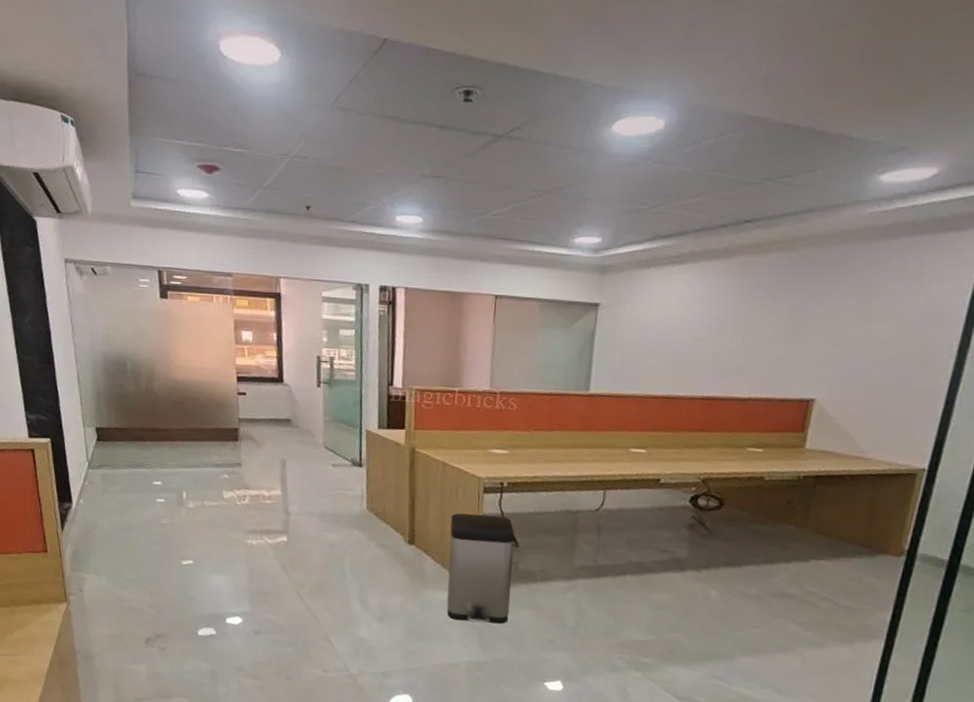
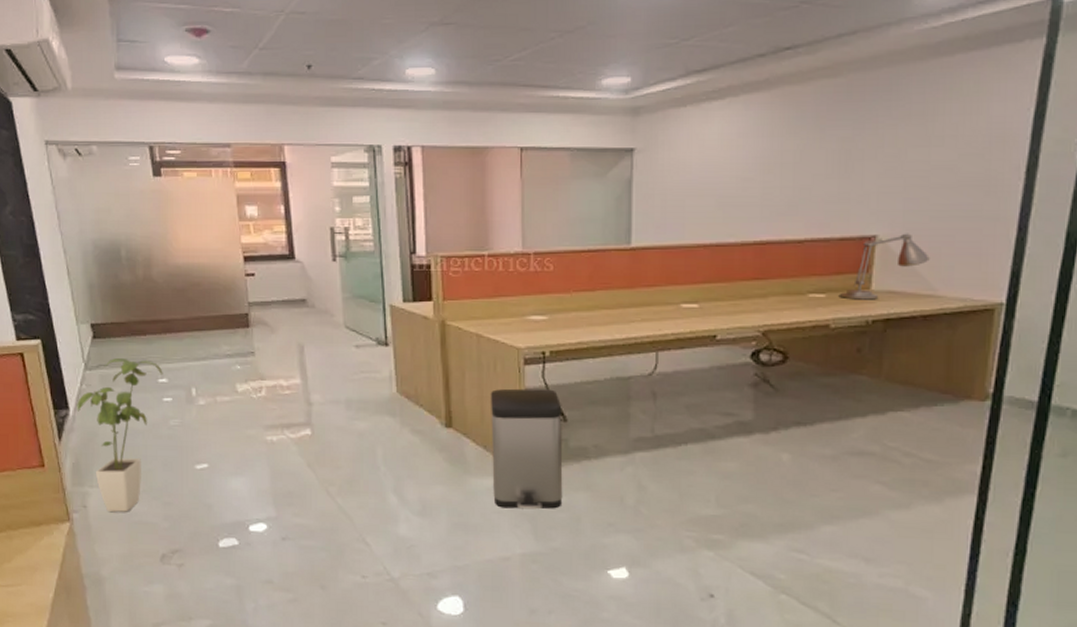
house plant: none [79,460,158,598] -> present [77,358,163,513]
desk lamp: none [775,398,862,458] -> present [838,233,930,300]

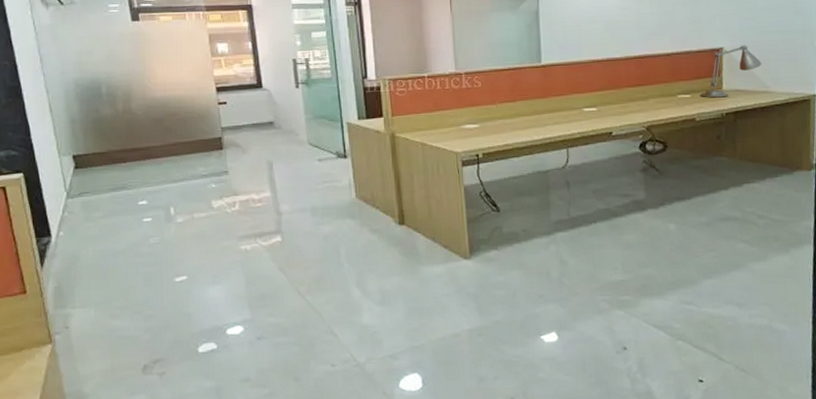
house plant: present [77,358,163,513] -> none [59,185,143,331]
pedal bin: present [490,388,563,510] -> none [435,185,500,291]

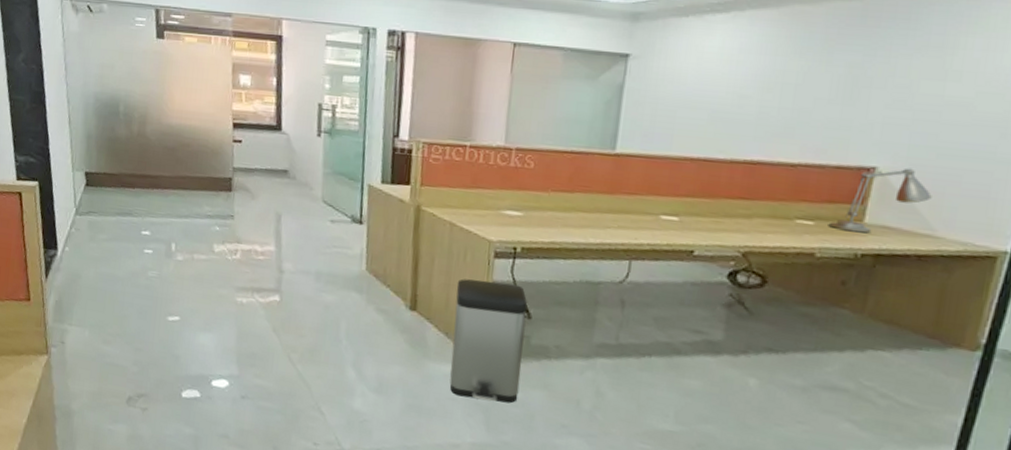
pedal bin: none [435,185,500,291] -> present [450,279,528,404]

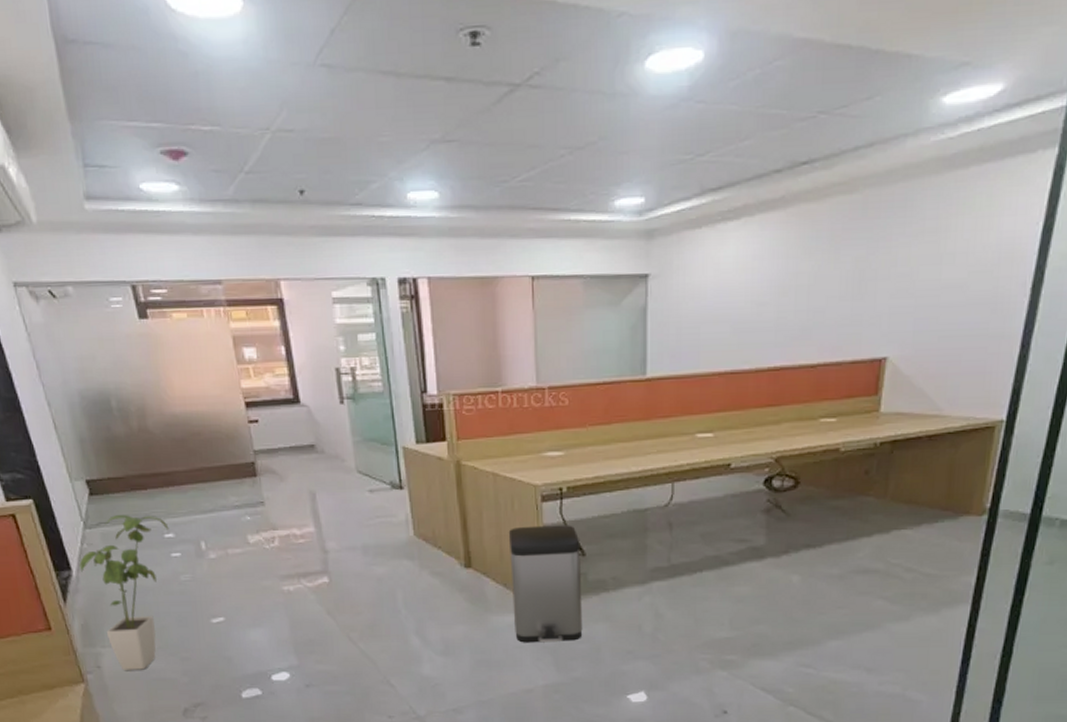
house plant: none [64,207,147,353] -> present [79,515,169,671]
desk lamp: present [828,168,932,234] -> none [849,354,937,423]

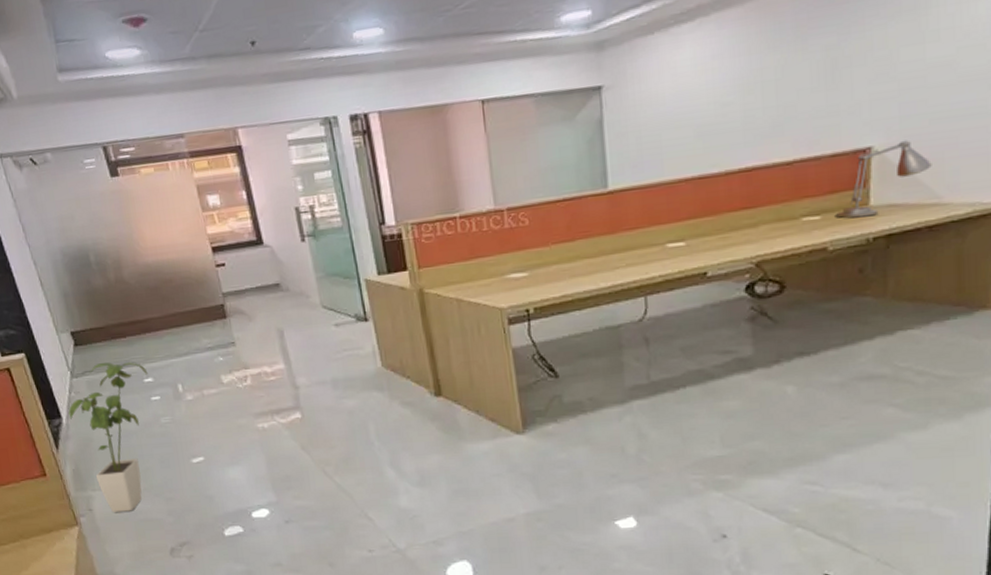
pedal bin: present [508,525,583,643] -> none [476,346,562,471]
desk lamp: none [849,354,937,423] -> present [834,140,932,219]

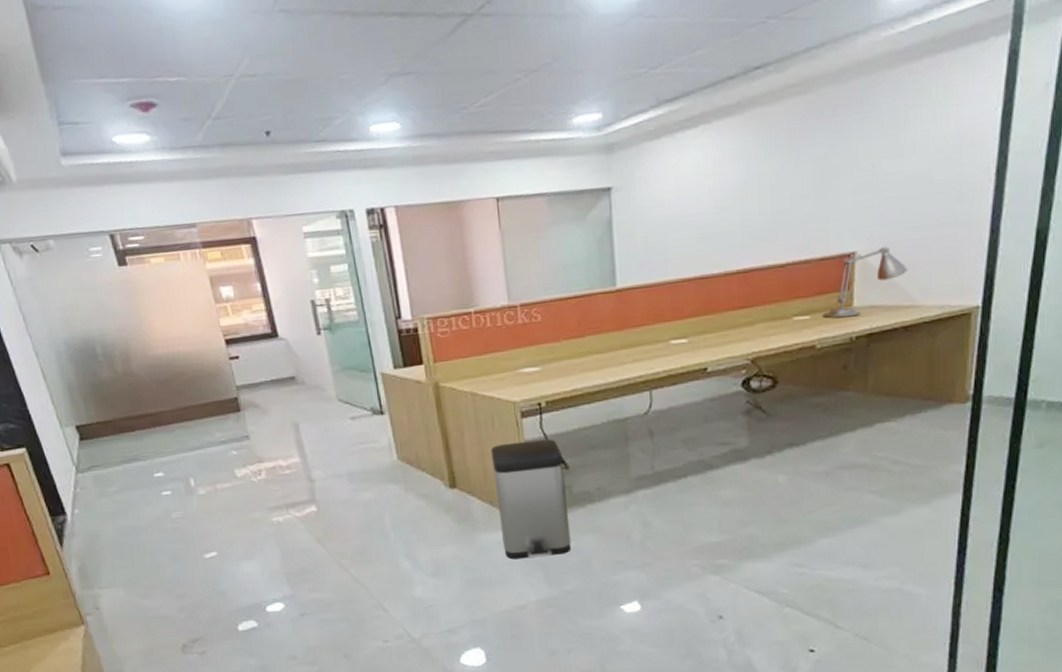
house plant: present [68,362,148,513] -> none [73,456,159,611]
pedal bin: none [476,346,562,471] -> present [490,439,571,560]

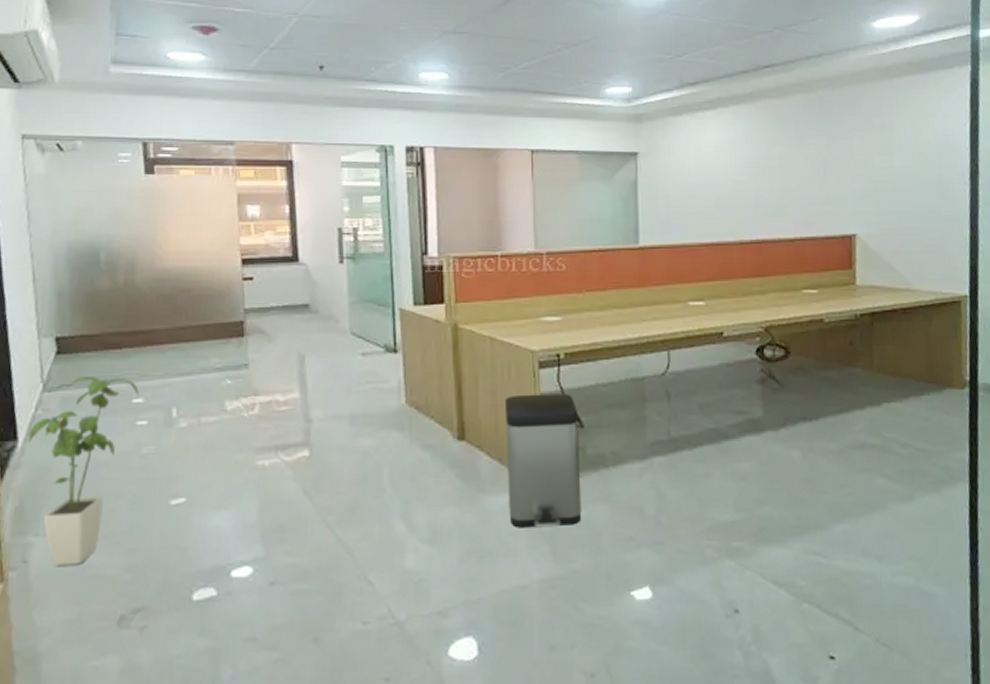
house plant: none [73,456,159,611] -> present [27,377,139,567]
desk lamp: present [822,246,908,319] -> none [829,232,902,295]

